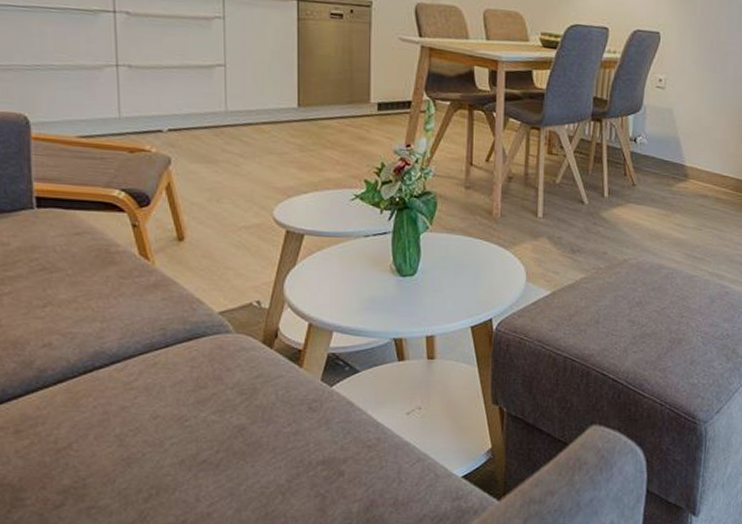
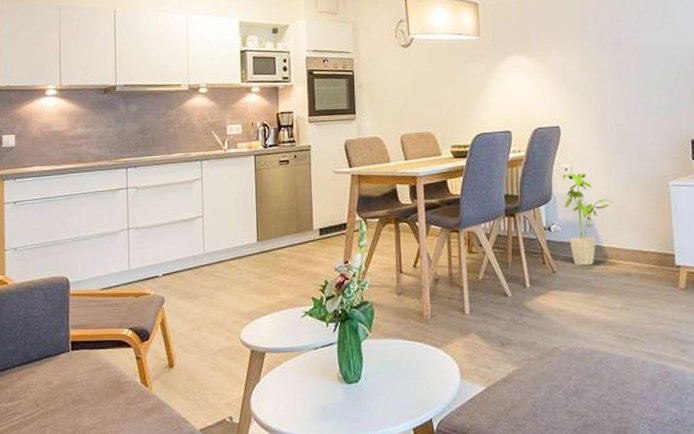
house plant: none [653,85,703,183] -> present [563,173,614,266]

